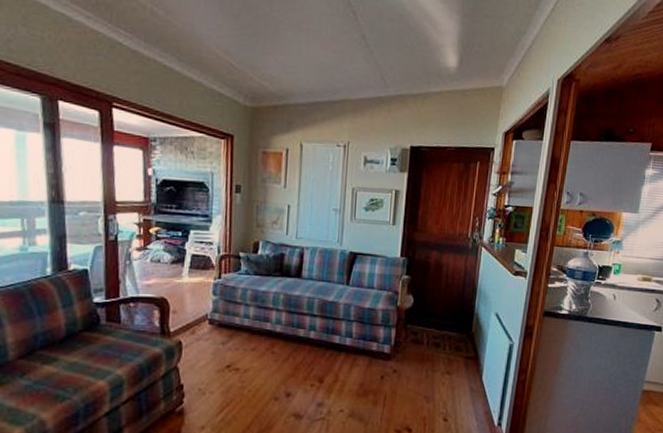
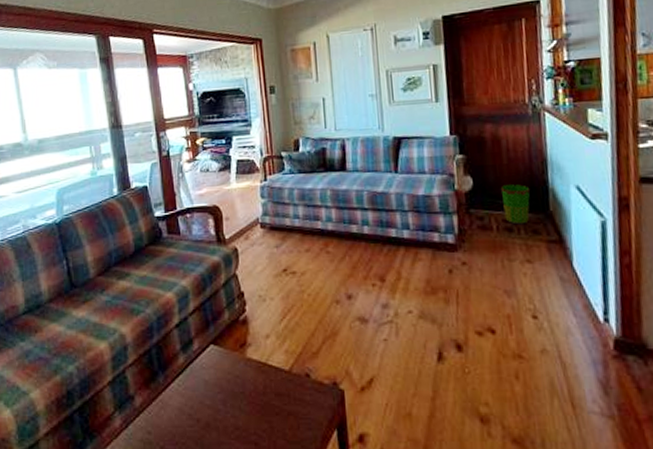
waste bin: none [435,306,459,342] -> present [500,184,530,225]

